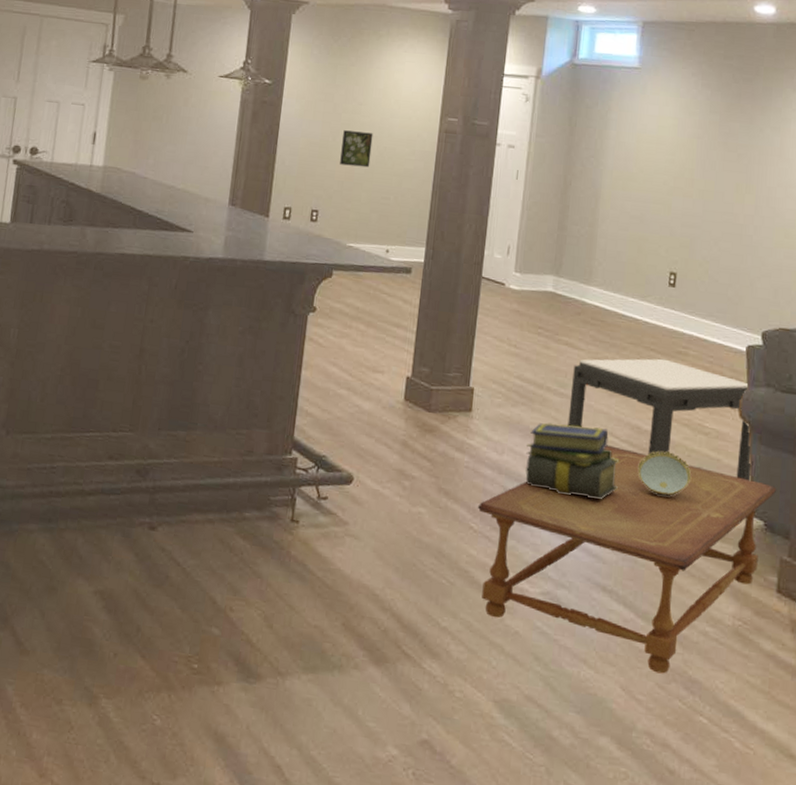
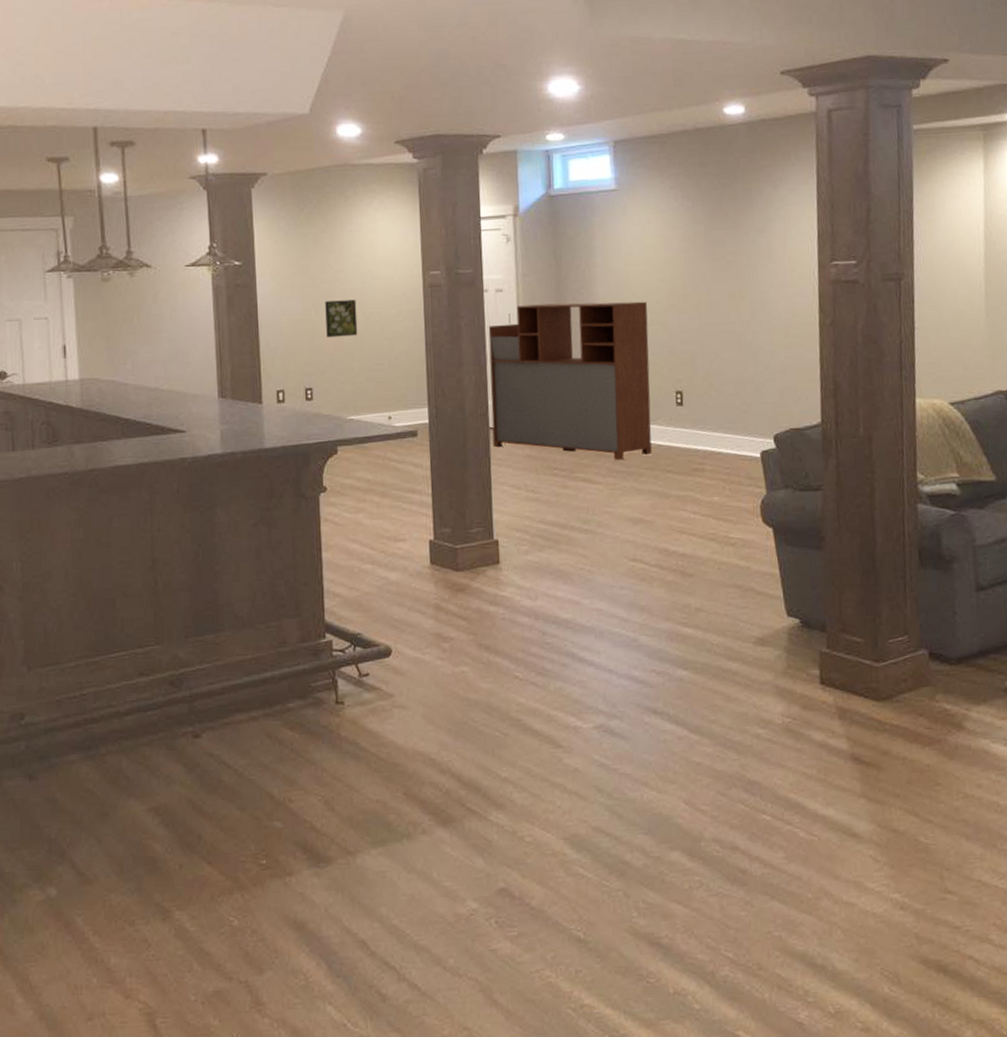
coffee table: present [477,445,777,674] -> none [519,572,808,782]
storage cabinet: none [483,164,654,331] -> present [488,301,652,460]
stack of books: present [525,423,620,500] -> none [559,557,654,629]
side table: present [567,359,753,481] -> none [594,478,783,583]
decorative bowl: present [637,450,692,497] -> none [671,568,725,613]

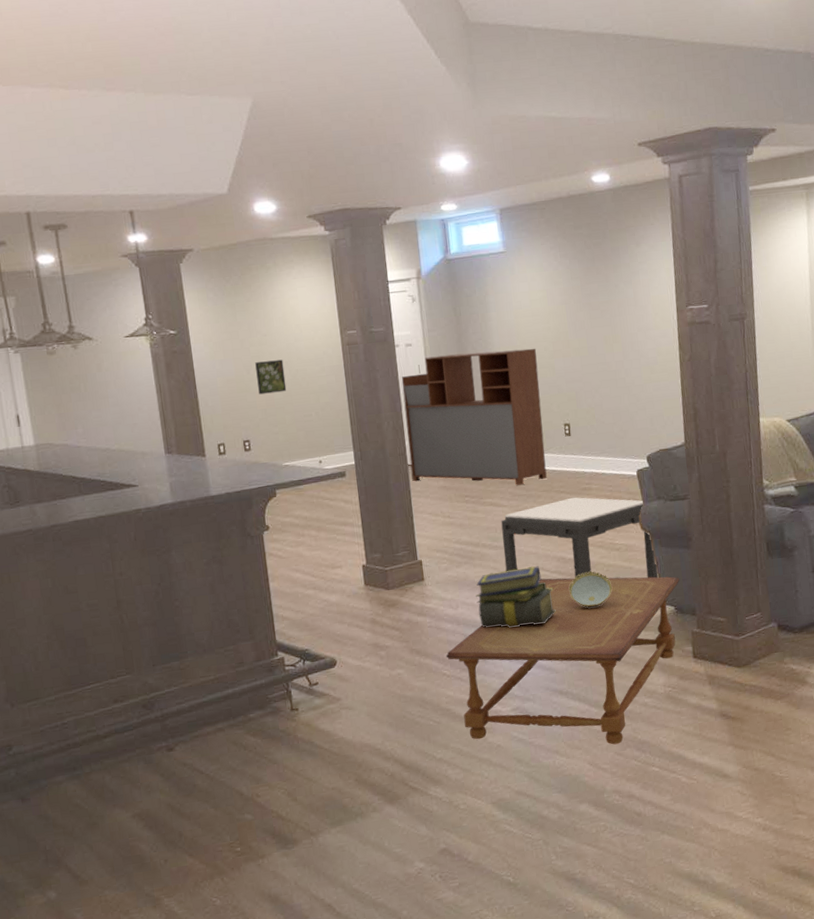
coffee table: none [519,572,808,782] -> present [445,576,680,745]
stack of books: none [559,557,654,629] -> present [476,566,556,628]
side table: none [594,478,783,583] -> present [501,497,659,579]
decorative bowl: none [671,568,725,613] -> present [568,571,613,608]

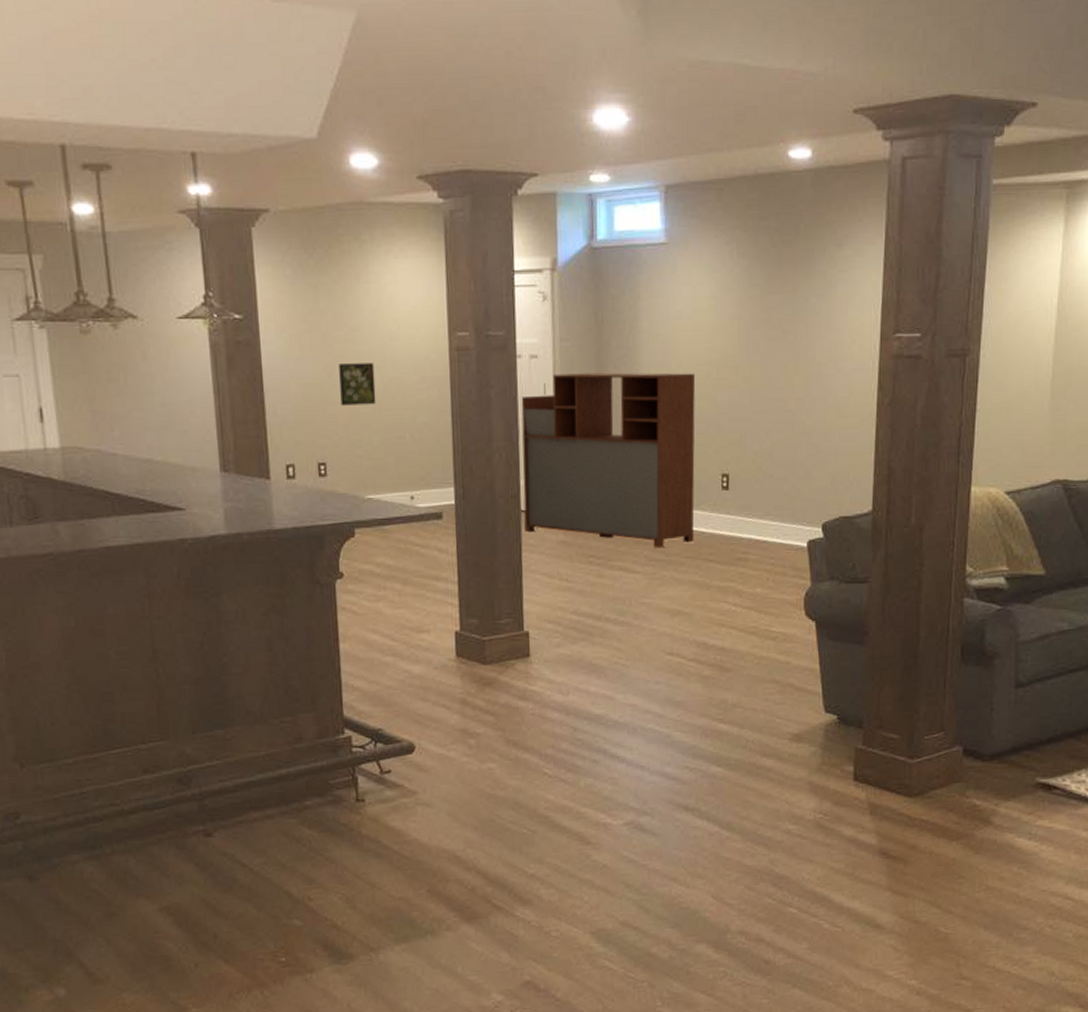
coffee table: present [445,576,680,745] -> none [549,667,848,877]
stack of books: present [476,566,556,628] -> none [592,651,690,725]
side table: present [501,497,659,579] -> none [631,568,823,679]
decorative bowl: present [568,571,613,608] -> none [708,663,763,709]

